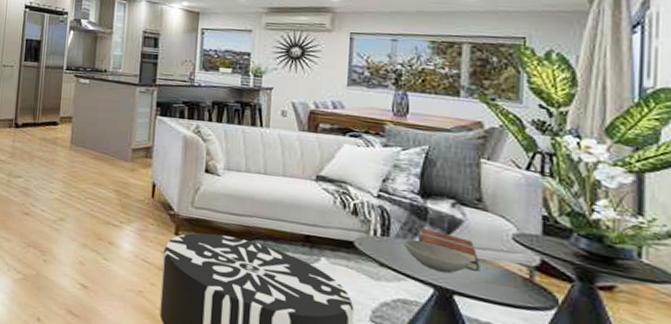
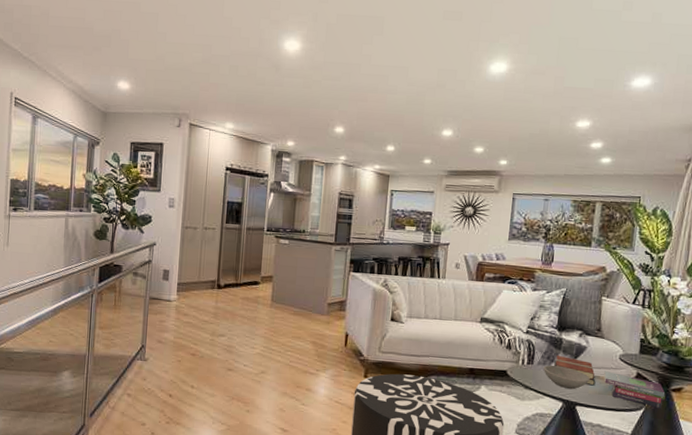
books: none [491,253,589,311] -> present [603,371,666,408]

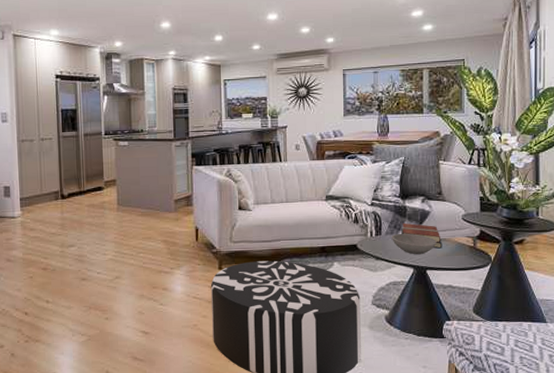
books: present [603,371,666,408] -> none [449,232,509,262]

